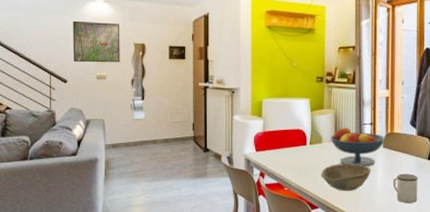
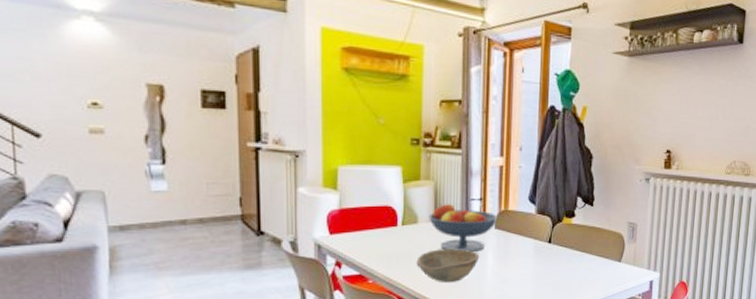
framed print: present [73,21,120,63] -> none [45,46,126,111]
mug: present [392,174,418,203] -> none [505,260,536,295]

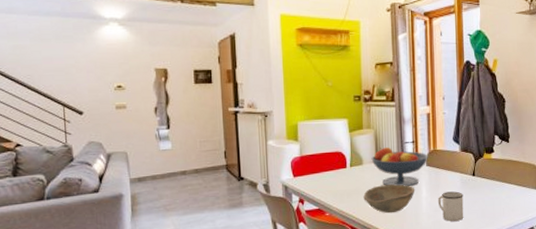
mug: none [505,260,536,295] -> present [437,191,464,221]

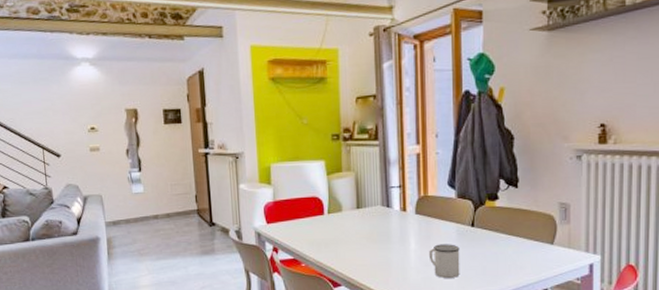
bowl: present [363,184,415,214] -> none [342,234,402,267]
fruit bowl: present [371,147,428,186] -> none [351,192,418,237]

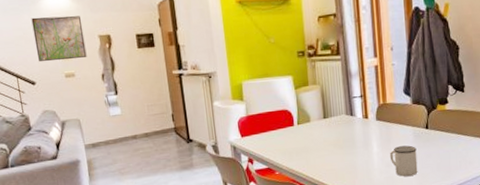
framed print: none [60,87,113,135] -> present [31,15,87,62]

